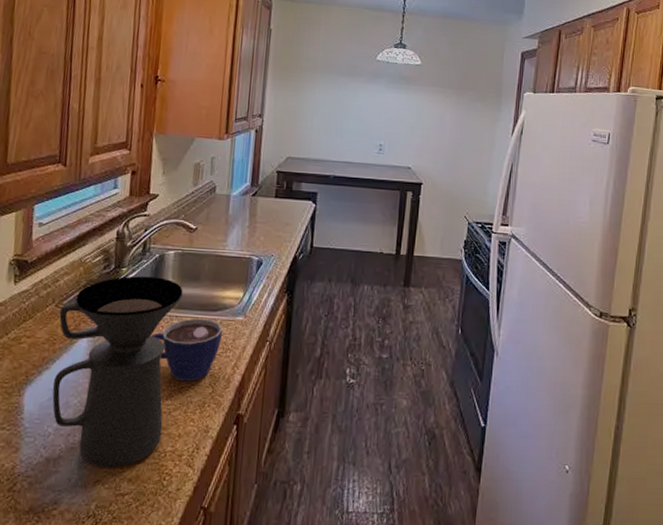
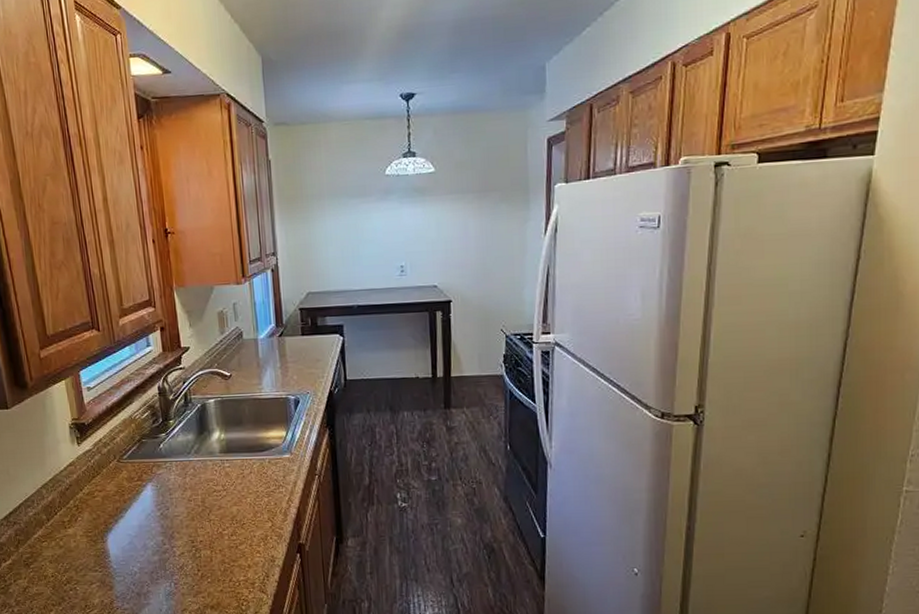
coffee maker: present [52,276,183,468] -> none [122,425,233,598]
cup: present [151,318,223,382] -> none [207,459,273,518]

